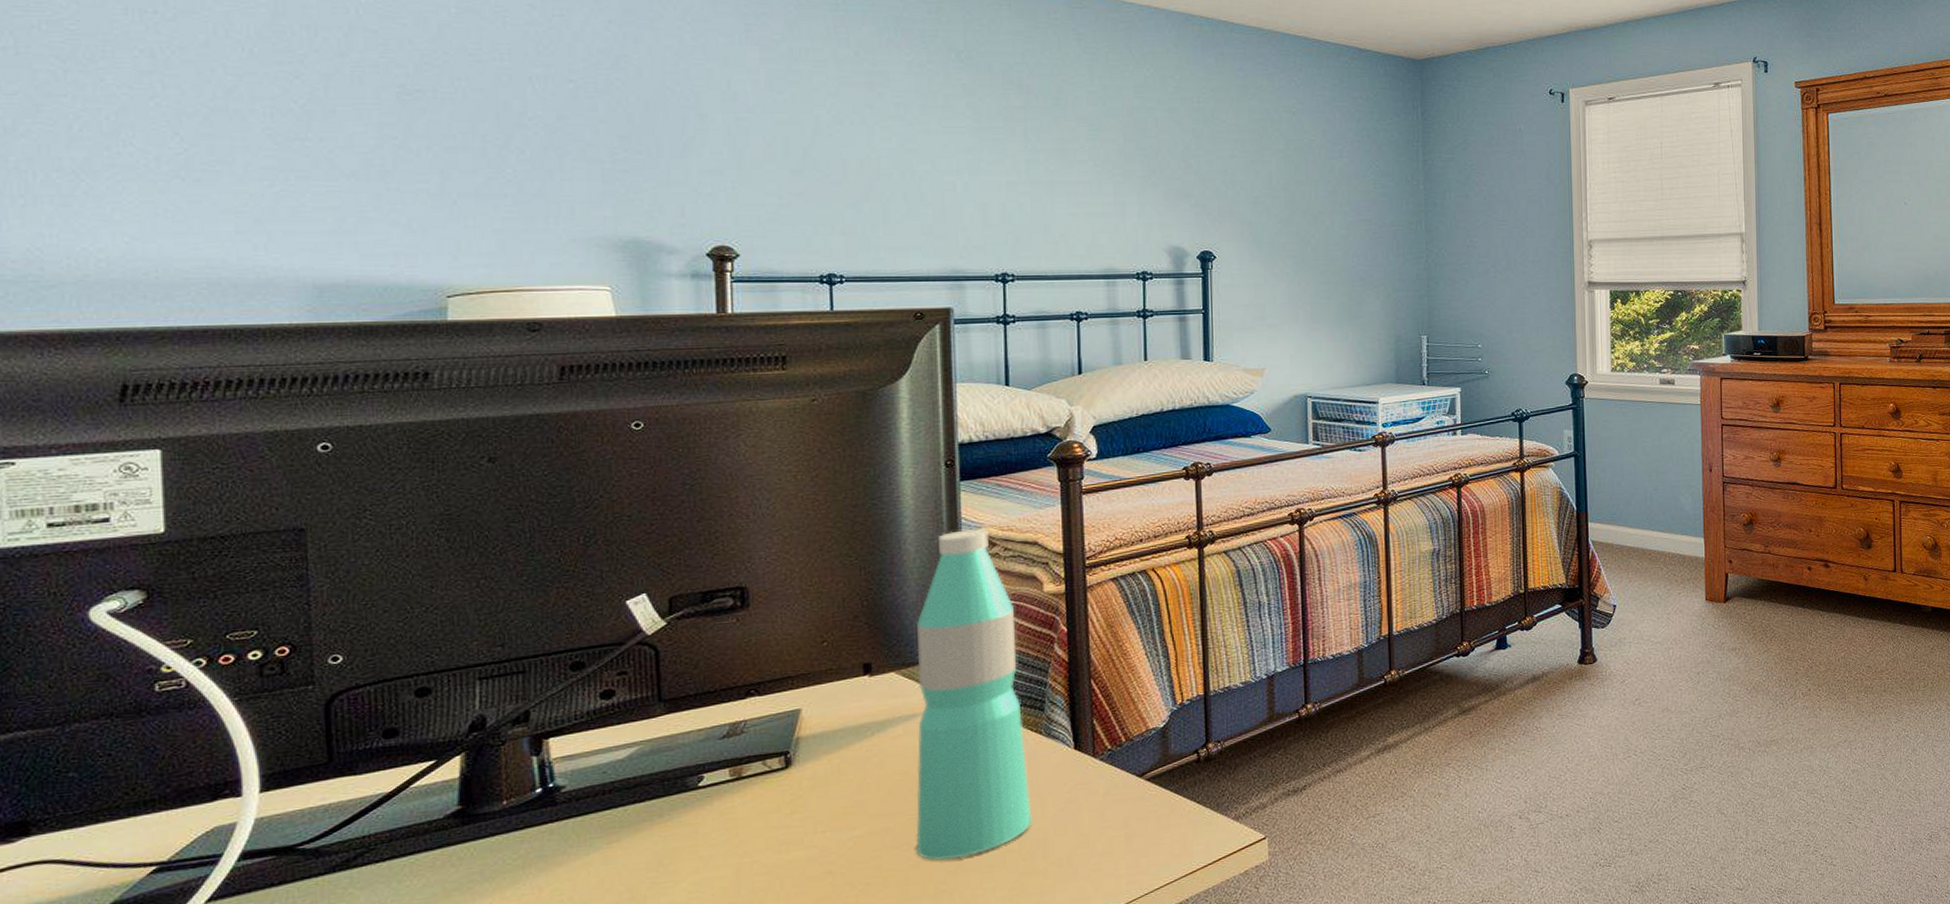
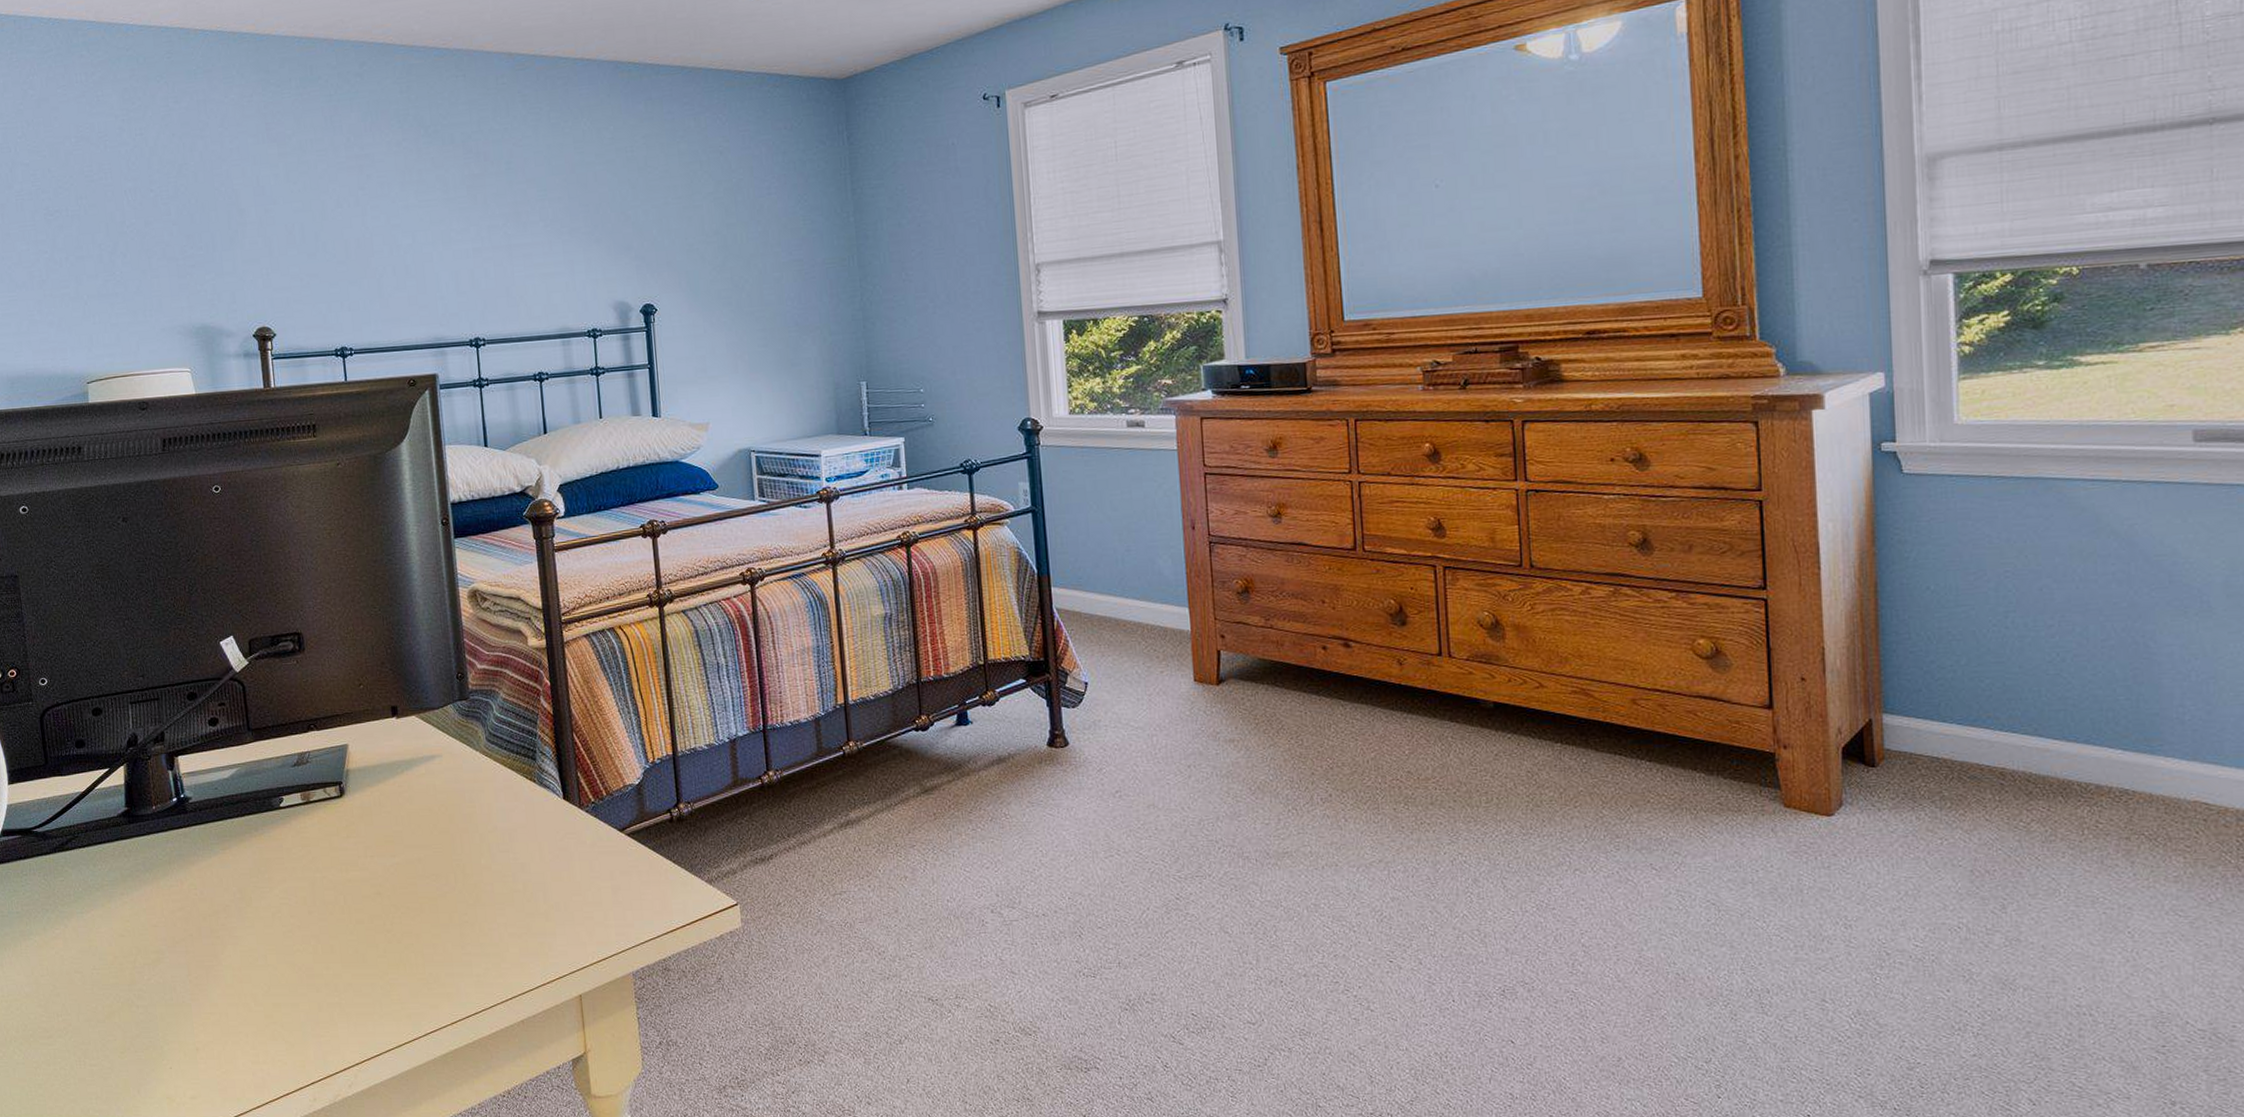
water bottle: present [915,528,1032,860] -> none [428,583,533,893]

